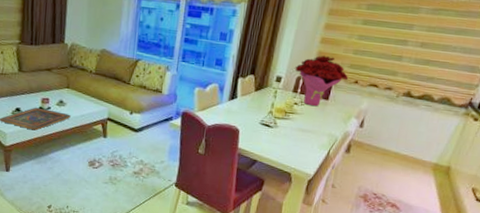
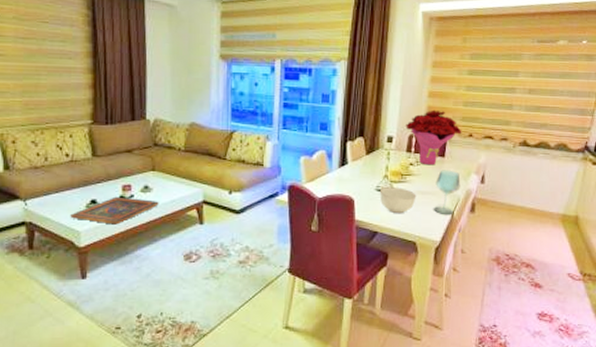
bowl: none [263,122,297,147] -> present [379,187,416,214]
wine glass: none [312,111,341,152] -> present [434,170,461,214]

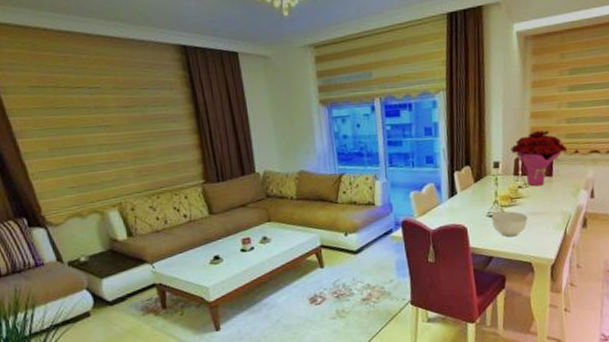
painted panel: present [70,196,159,225] -> none [197,250,279,278]
wine glass: present [434,170,461,214] -> none [545,188,571,233]

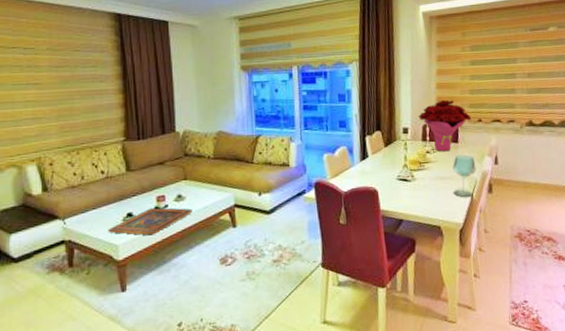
painted panel: none [197,250,279,278] -> present [108,207,193,236]
bowl: present [491,211,528,237] -> none [400,175,436,201]
wine glass: none [545,188,571,233] -> present [452,154,477,197]

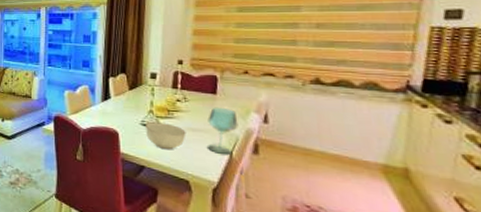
bowl: none [400,175,436,201] -> present [145,122,186,150]
flower bouquet: present [417,99,472,152] -> none [168,47,236,103]

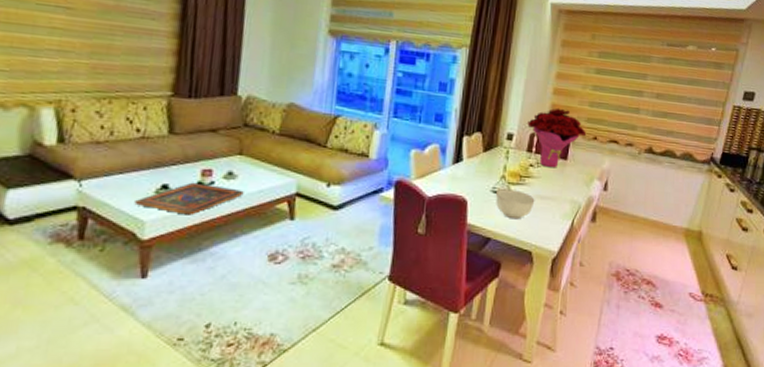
flower bouquet: none [168,47,236,103] -> present [526,108,587,168]
wine glass: present [207,107,239,154] -> none [553,173,583,223]

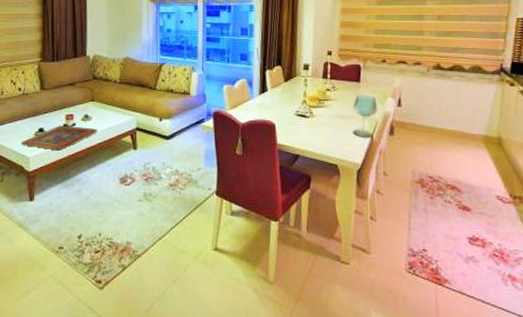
bowl: present [495,189,535,220] -> none [299,112,335,138]
flower bouquet: present [526,108,587,168] -> none [319,38,375,91]
wine glass: none [553,173,583,223] -> present [353,94,378,137]

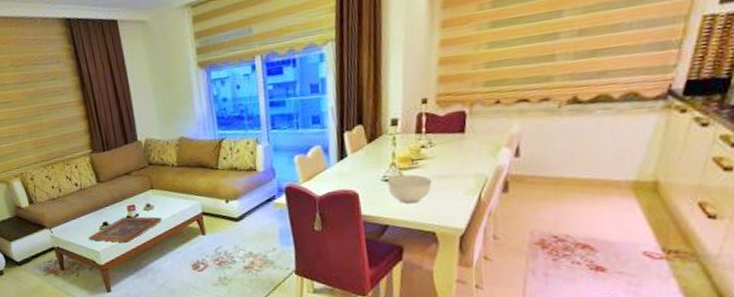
bowl: none [299,112,335,138] -> present [387,174,432,204]
wine glass: present [353,94,378,137] -> none [455,146,488,199]

